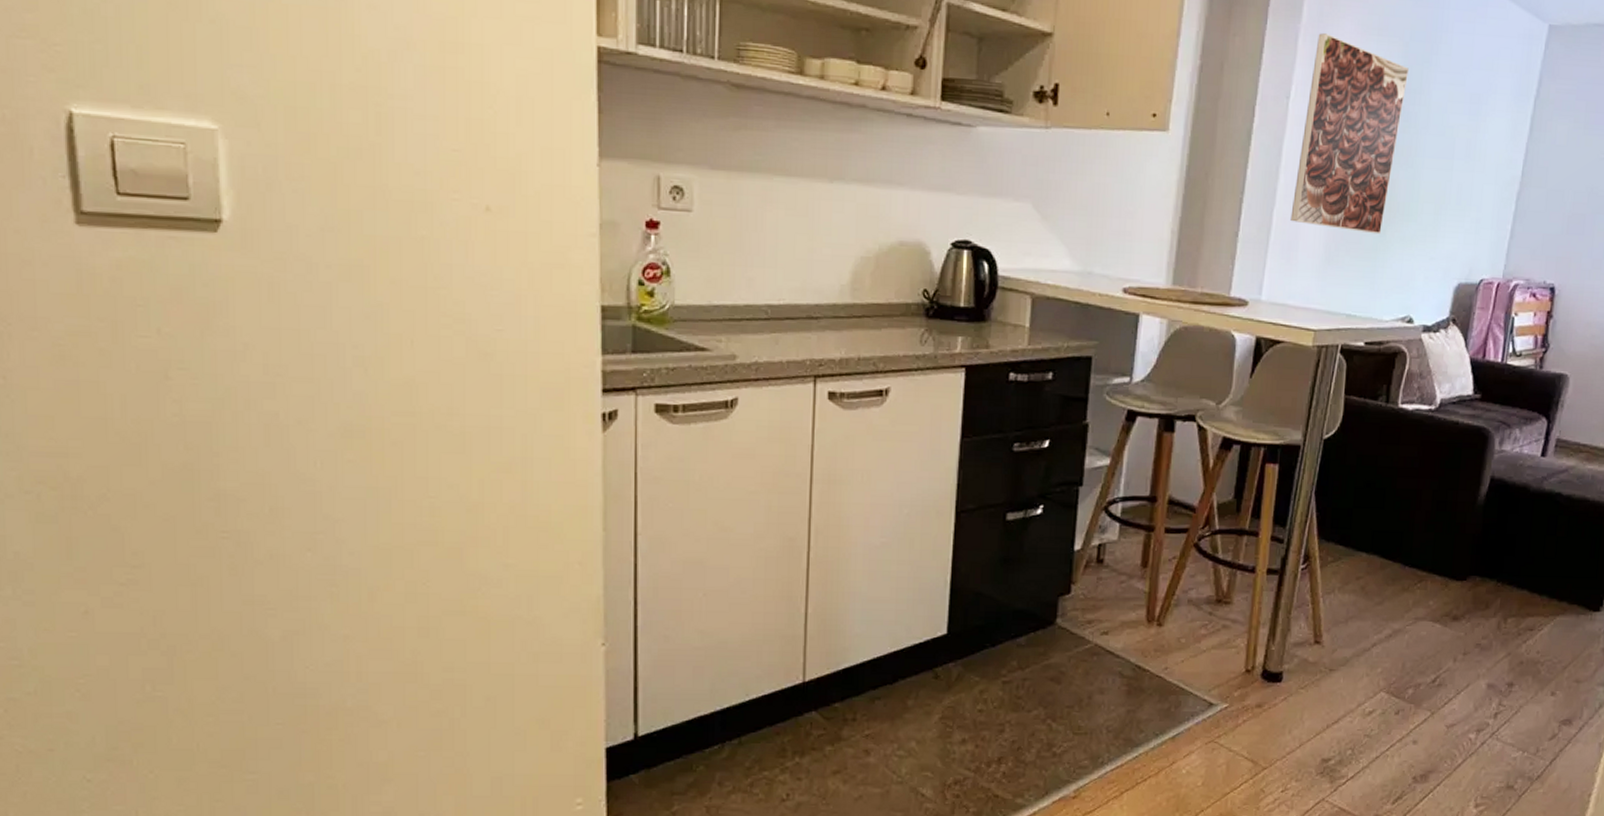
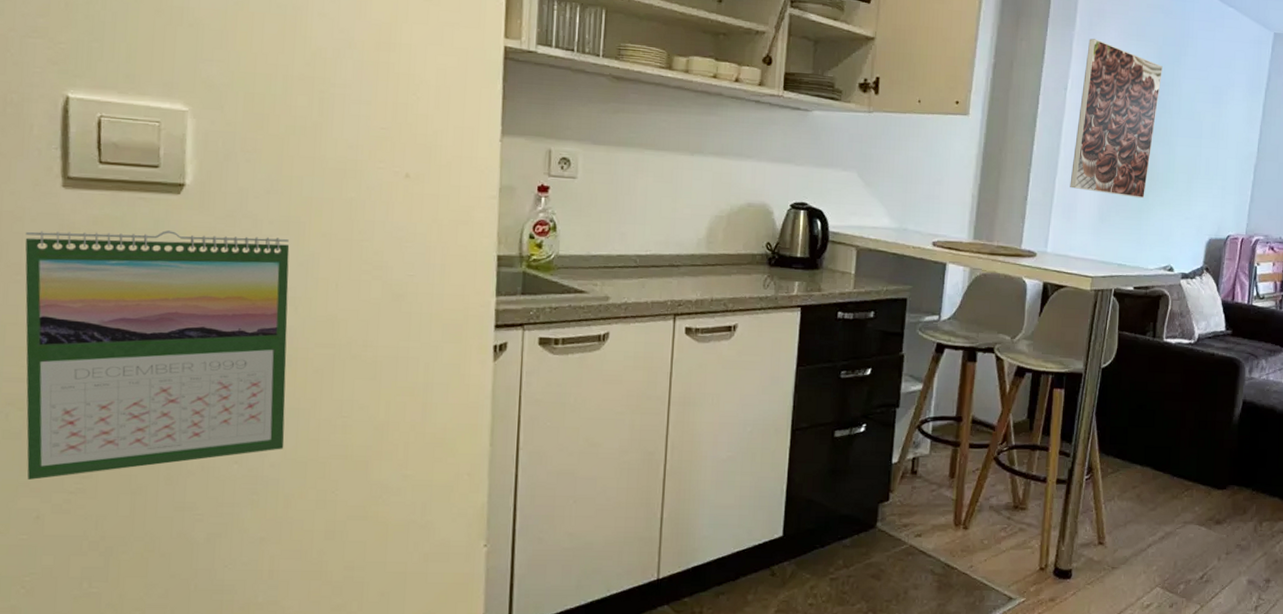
calendar: none [37,276,364,570] -> present [25,230,290,480]

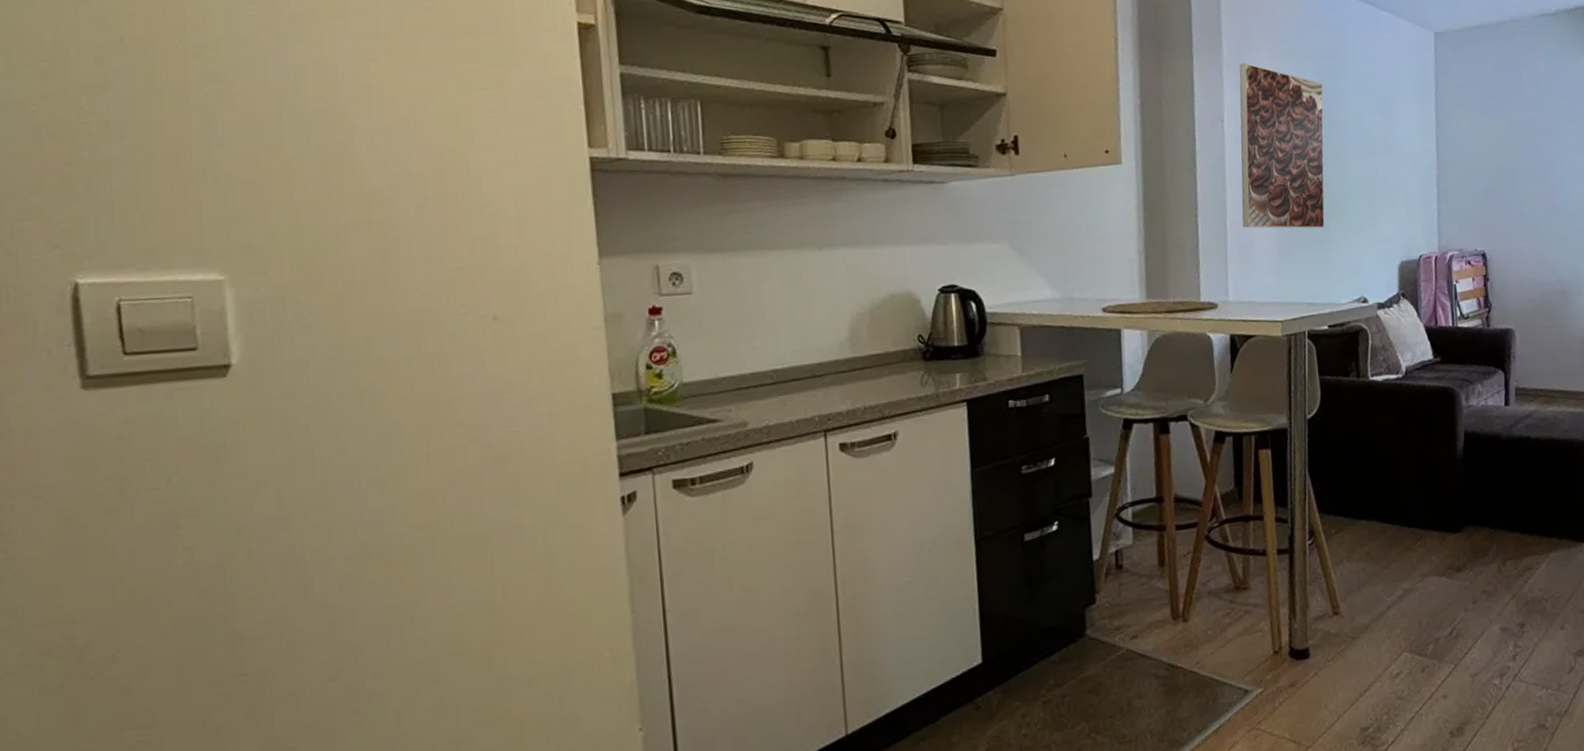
calendar: present [25,230,290,480] -> none [42,410,387,741]

